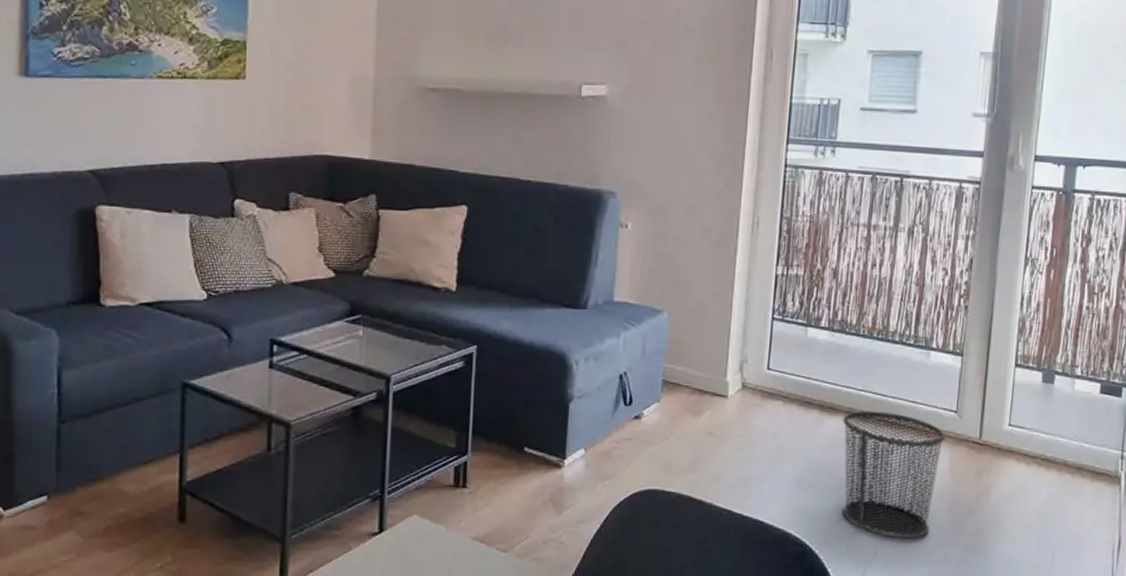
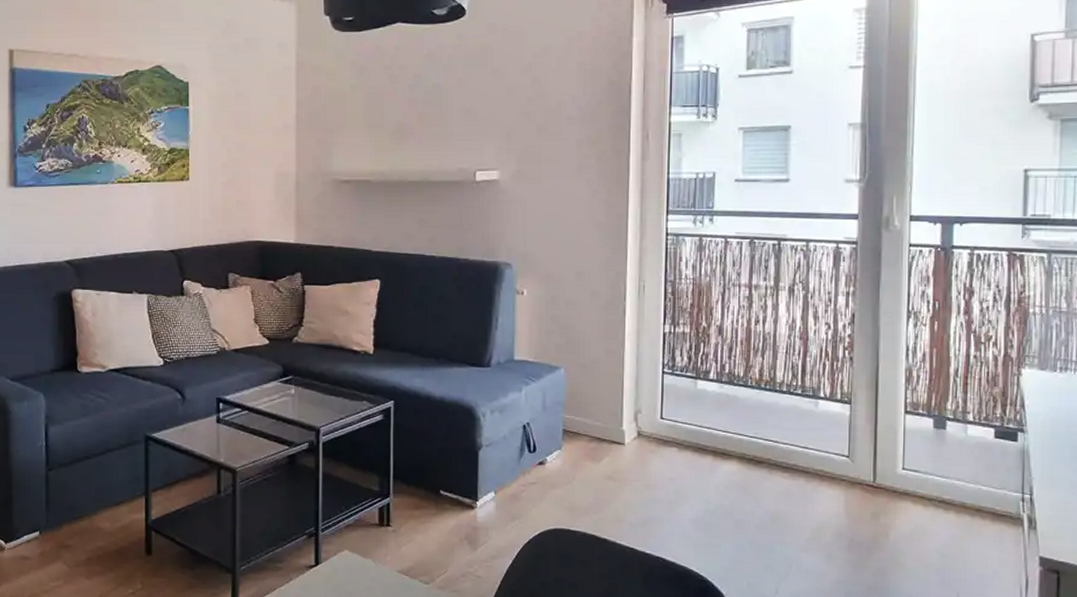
waste bin: present [843,411,945,538] -> none [736,456,839,576]

